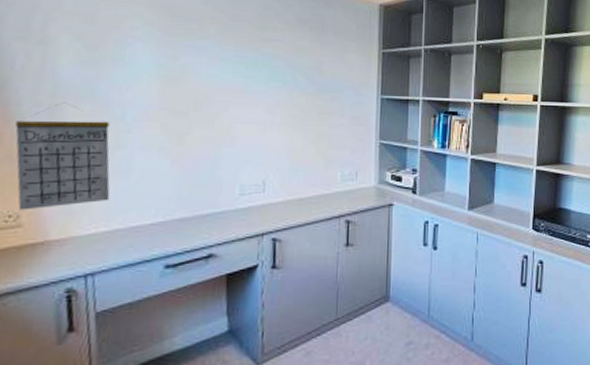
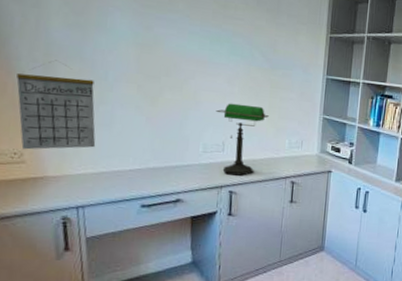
desk lamp: none [254,135,316,219] -> present [215,103,269,176]

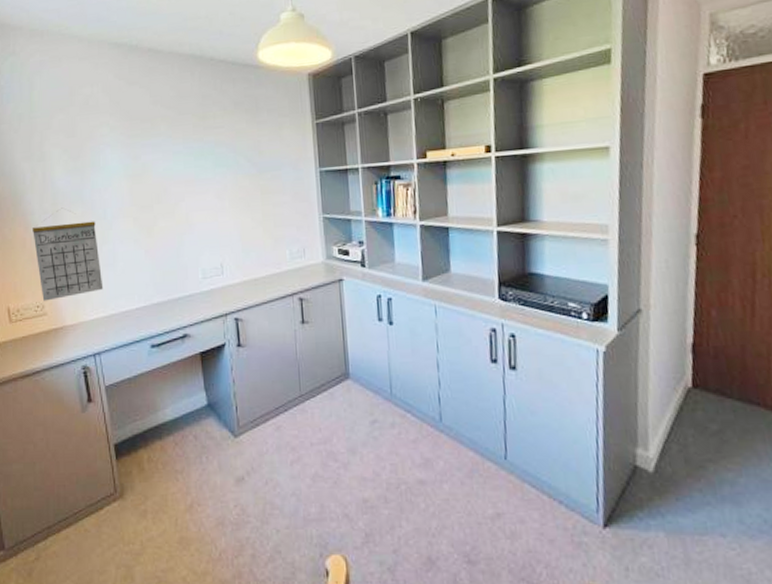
desk lamp: present [215,103,269,176] -> none [209,217,264,300]

